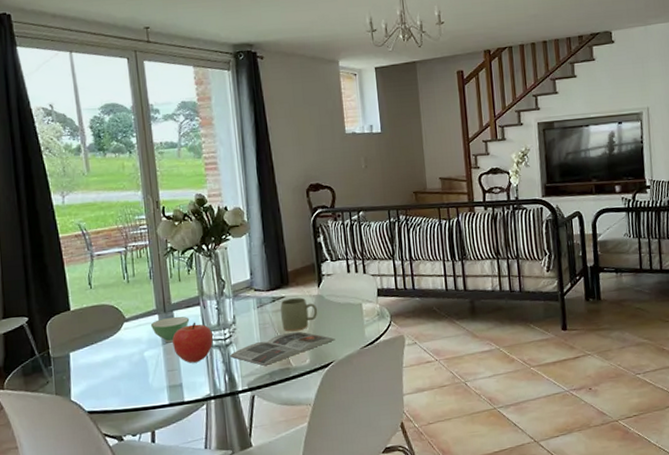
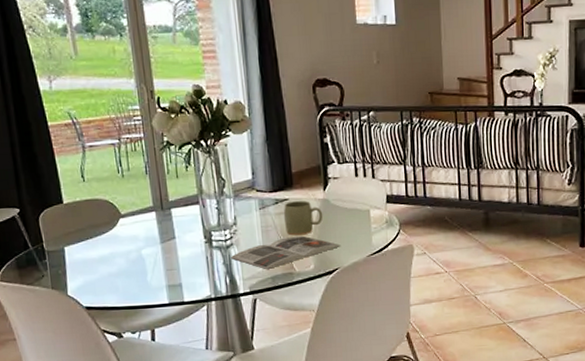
bowl: present [150,316,190,343] -> none [147,214,189,242]
fruit: present [172,322,213,363] -> none [171,221,213,263]

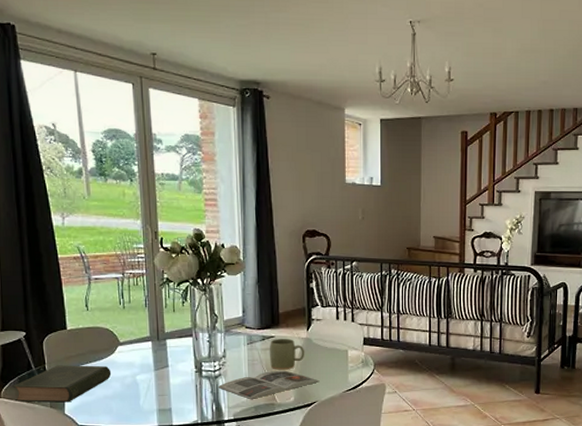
book: none [10,241,115,285] -> present [12,365,112,403]

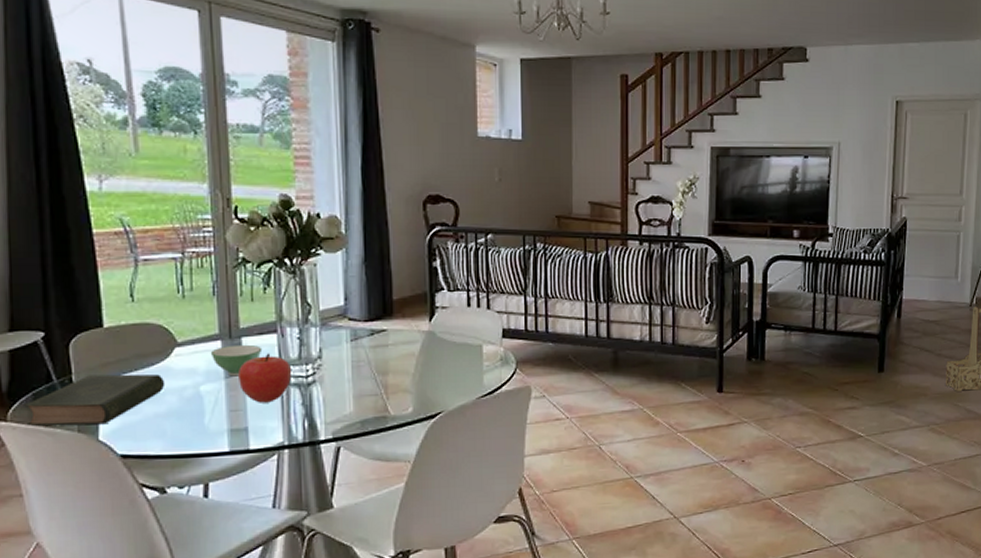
bowl: none [143,345,182,369] -> present [210,344,263,377]
fruit: none [164,352,203,390] -> present [239,353,291,403]
magazine: present [217,370,320,399] -> none [311,373,446,412]
mug: present [269,339,305,370] -> none [379,332,427,373]

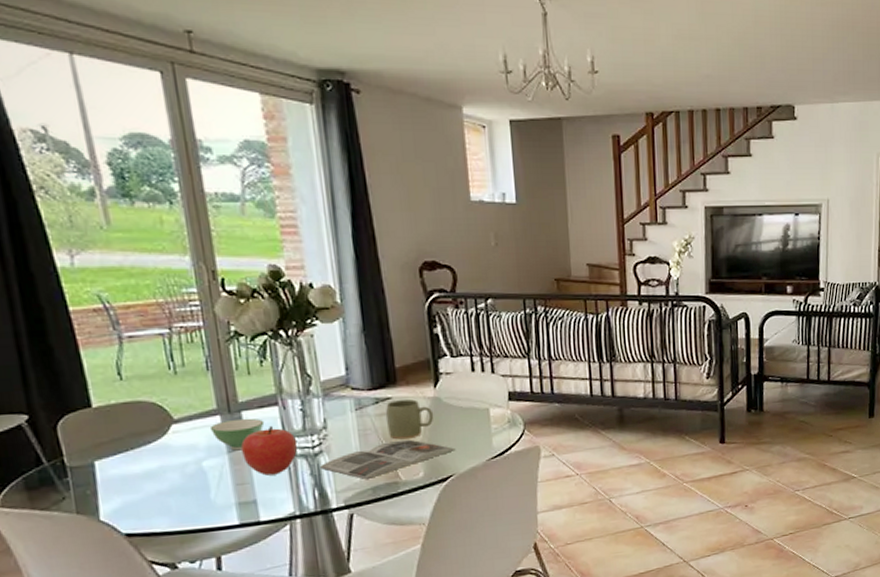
book: present [24,374,166,426] -> none [14,452,165,511]
magazine: none [311,373,446,412] -> present [319,439,456,479]
mug: none [379,332,427,373] -> present [385,399,434,440]

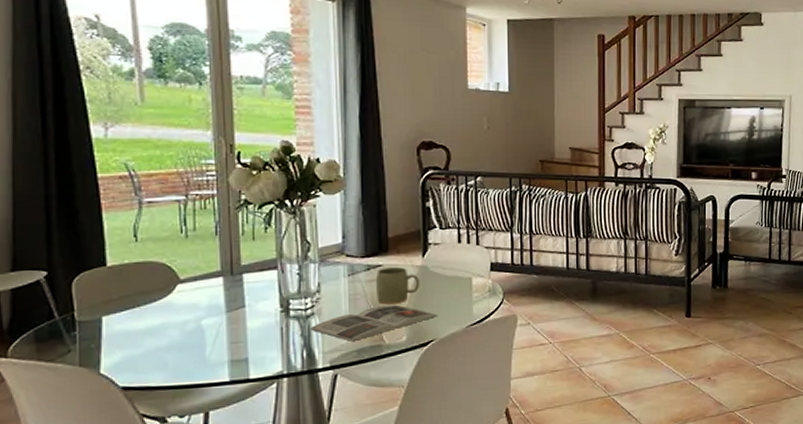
bowl: present [209,418,265,451] -> none [212,280,263,311]
fruit: present [241,425,297,476] -> none [240,288,290,335]

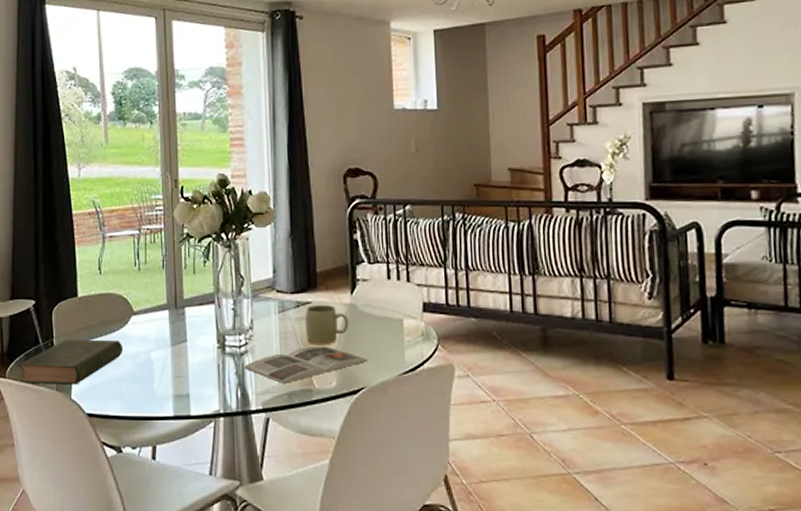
book: none [25,309,168,362] -> present [18,339,124,385]

